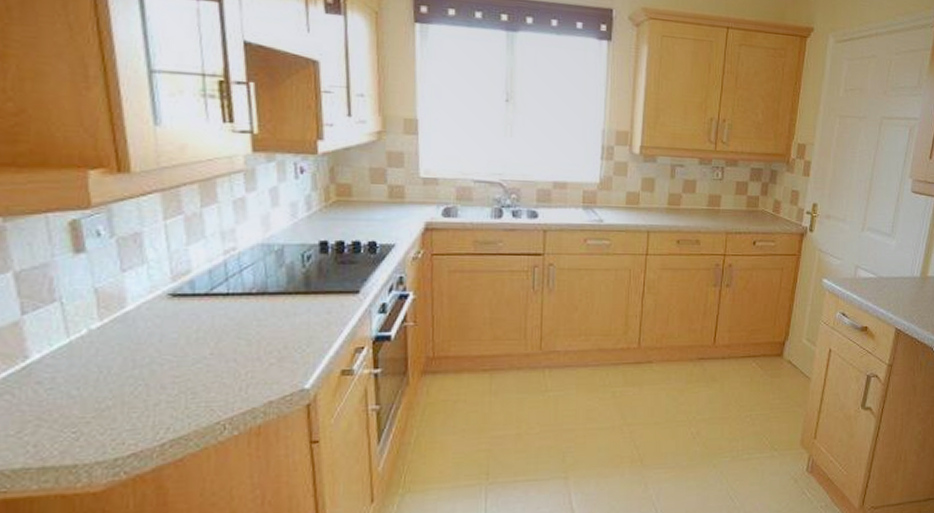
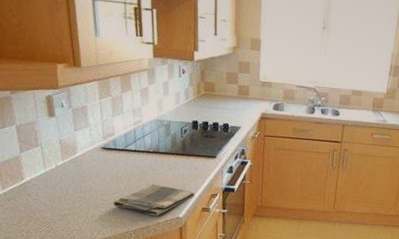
dish towel: none [191,343,328,393] -> present [112,184,195,217]

